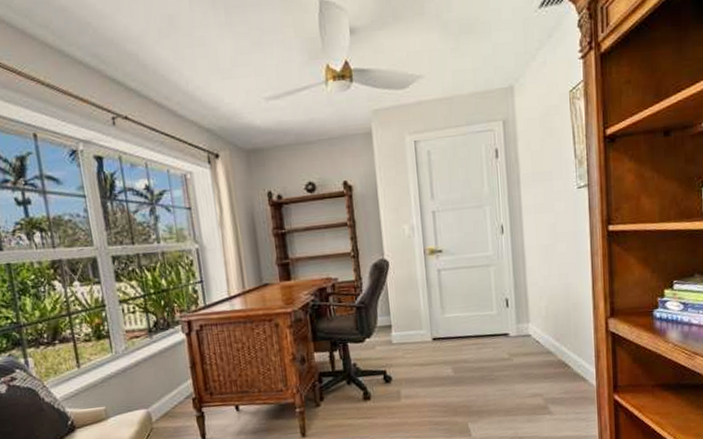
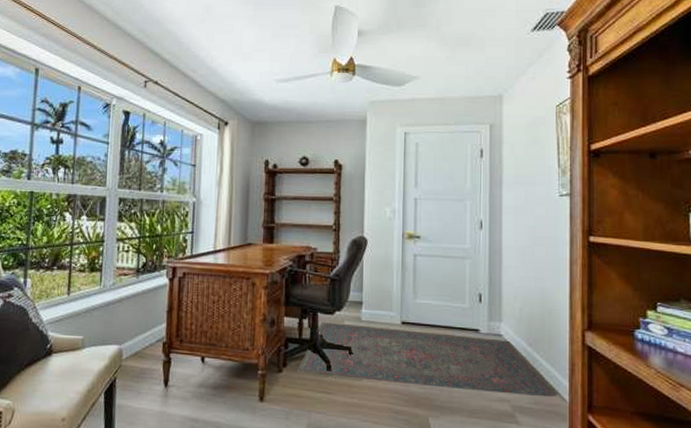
rug: none [335,339,596,405] -> present [297,322,569,404]

